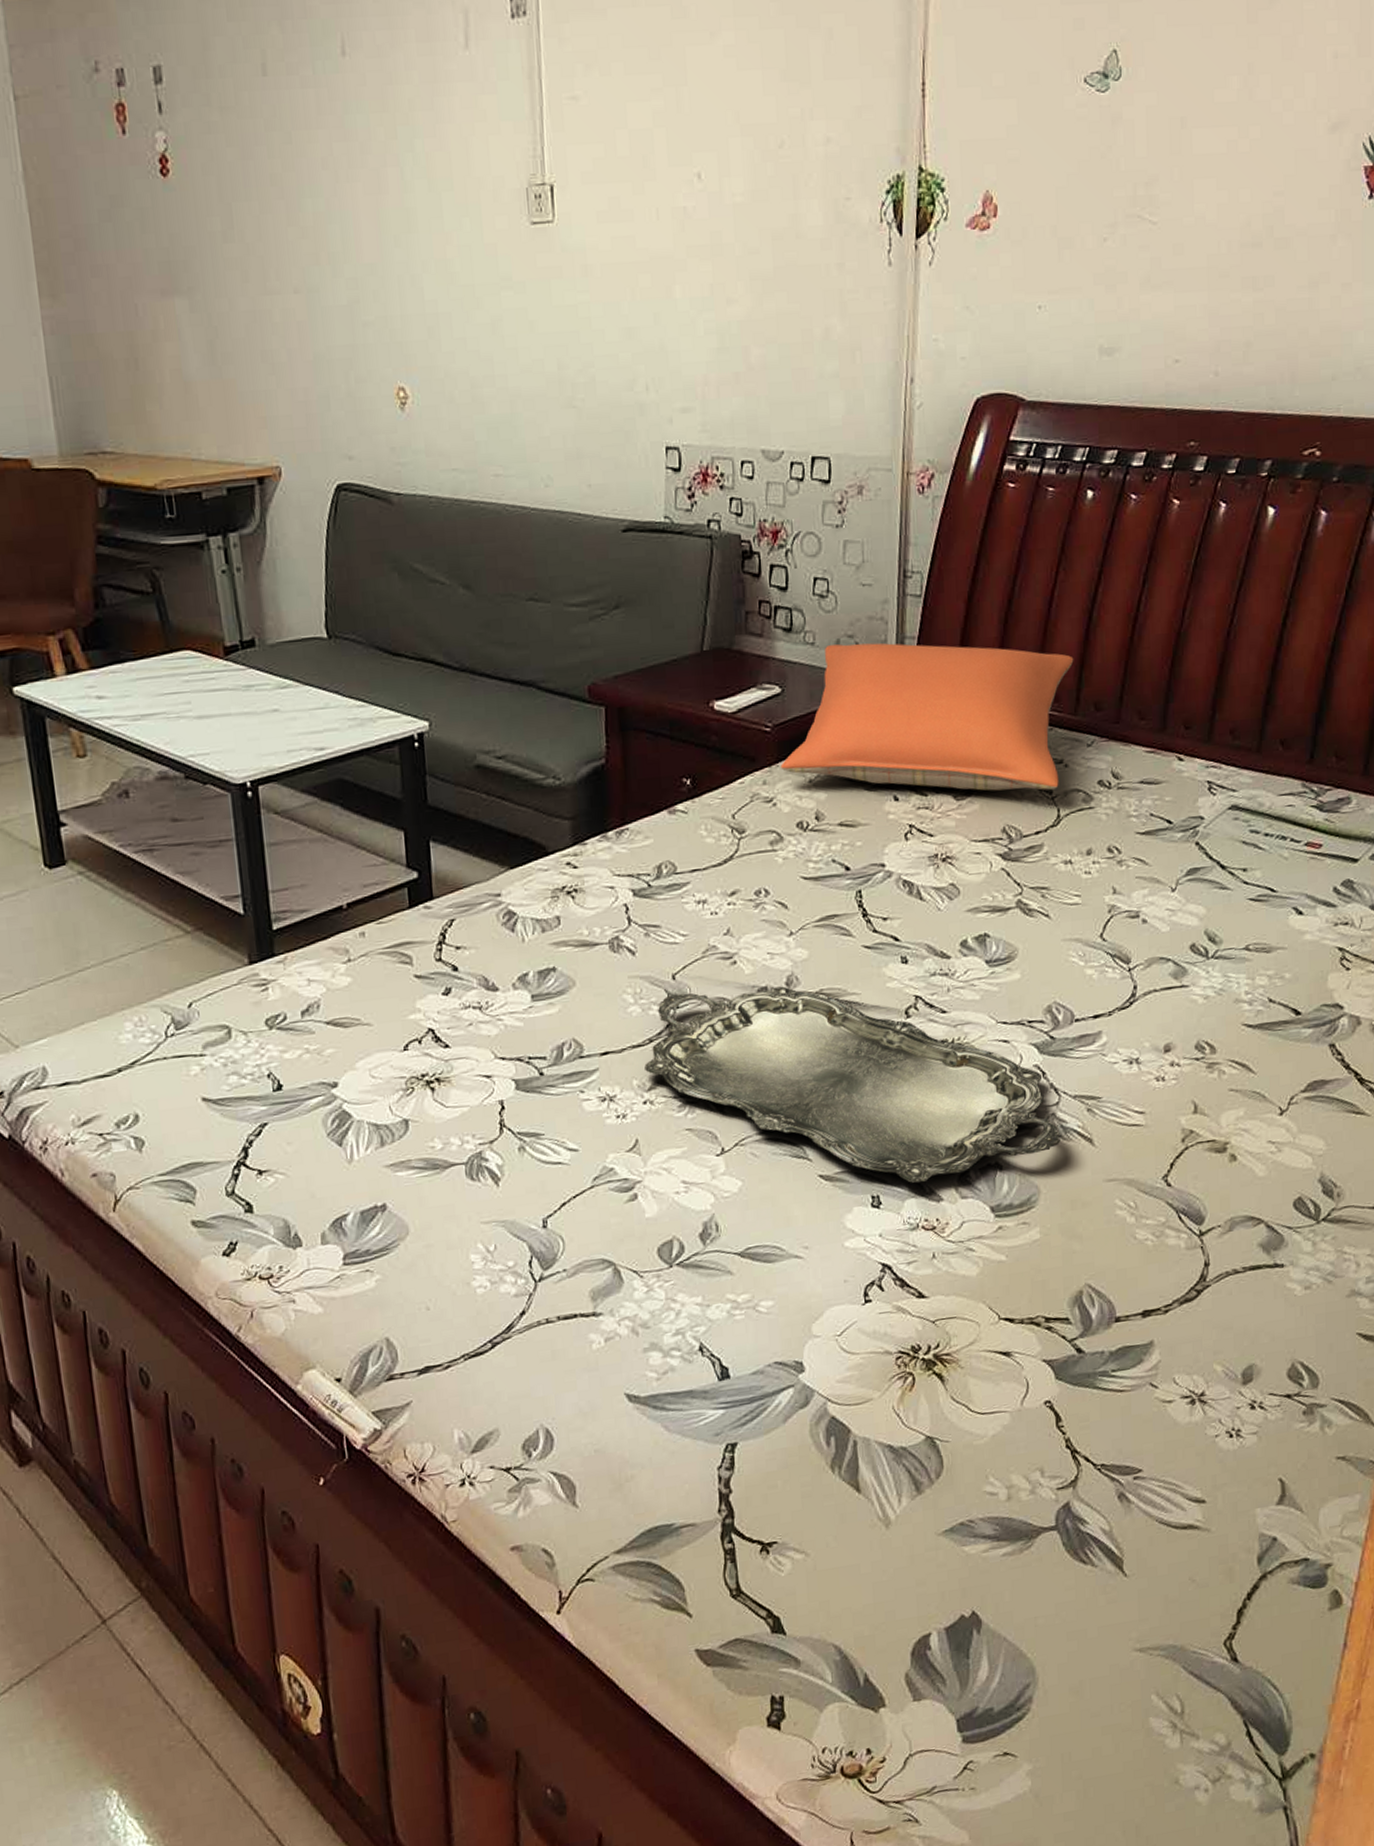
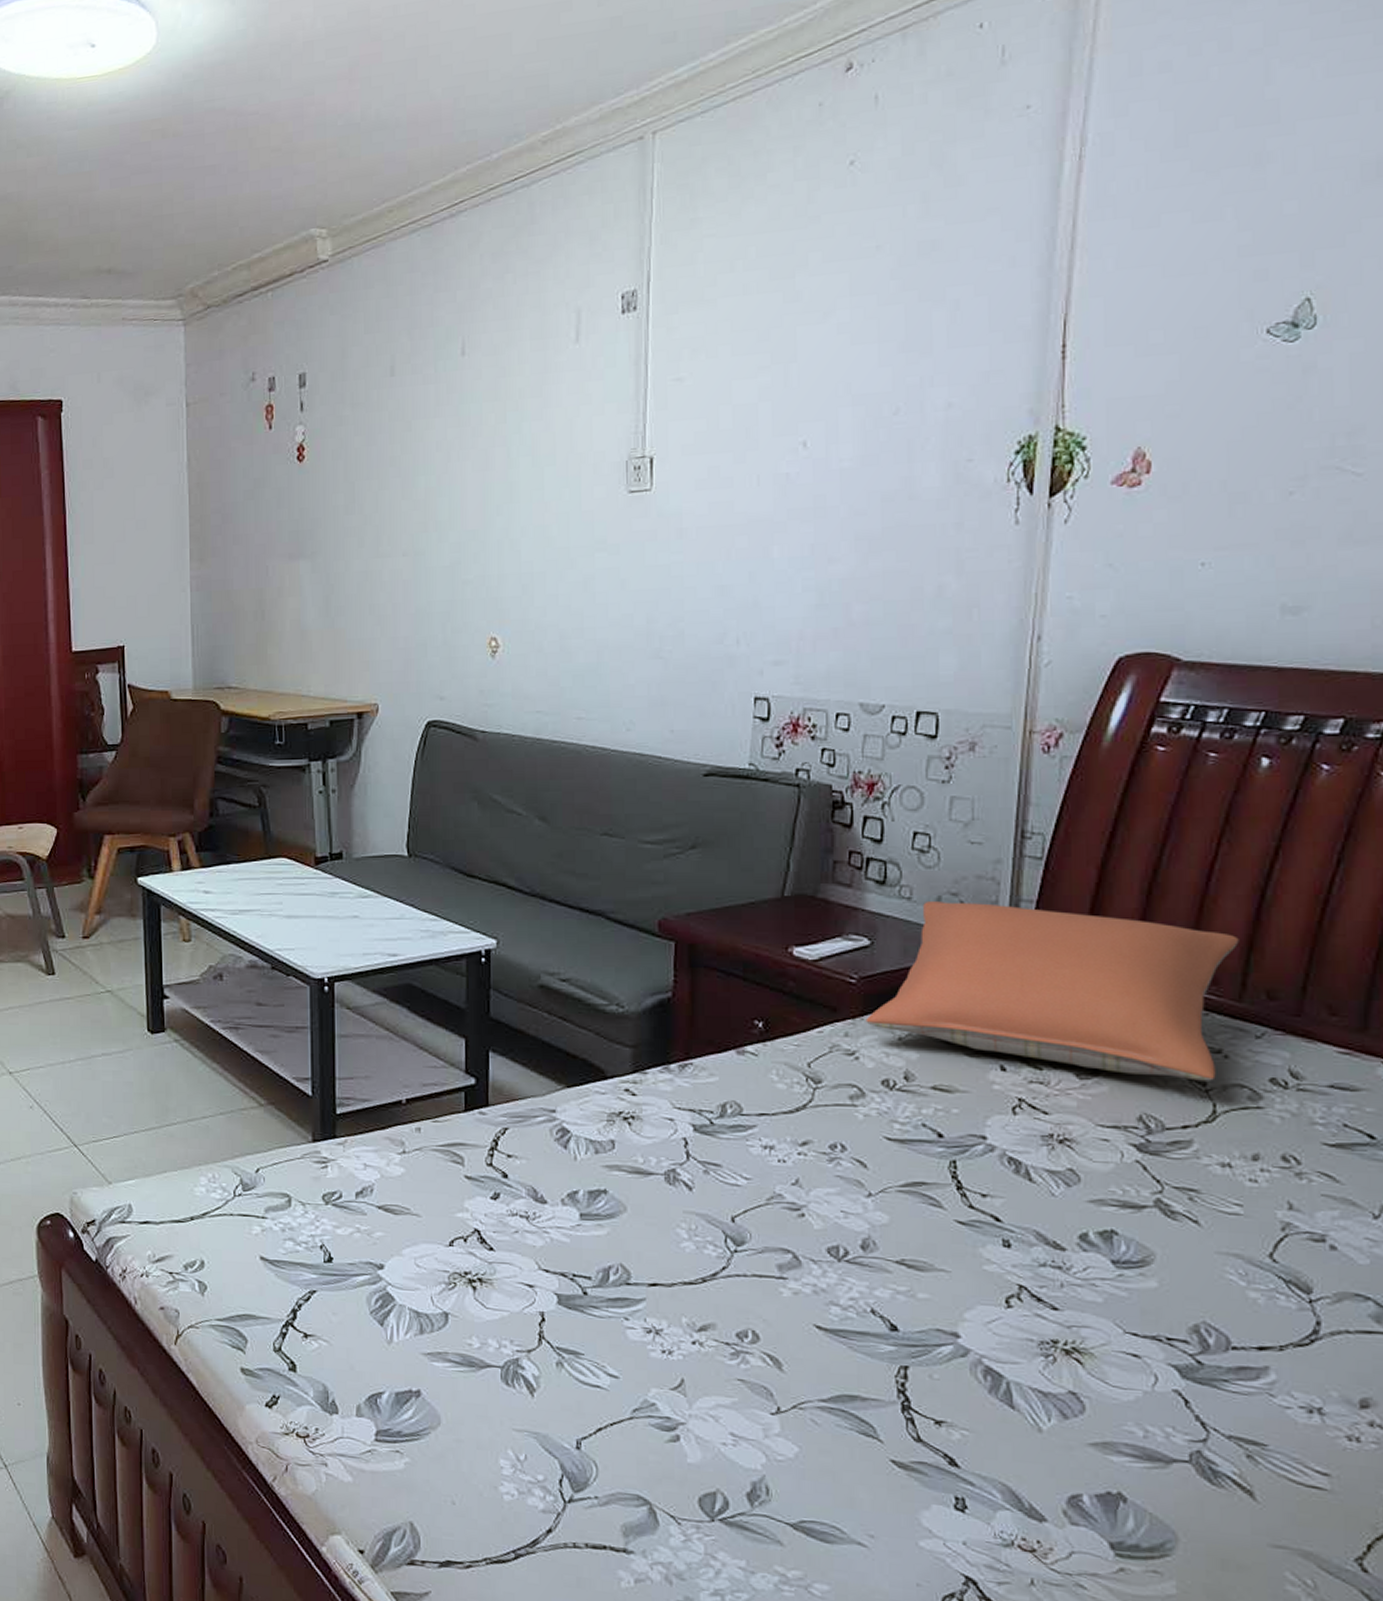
serving tray: present [644,986,1061,1183] -> none [696,1237,1209,1496]

